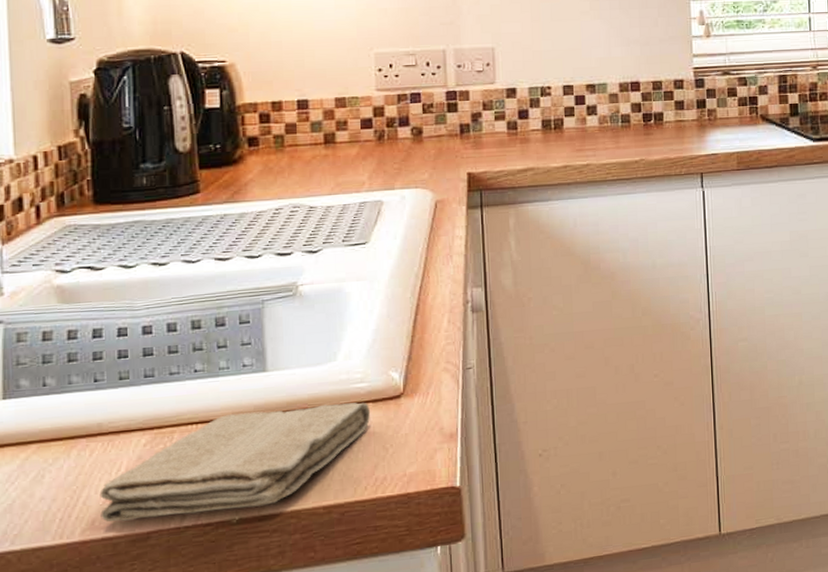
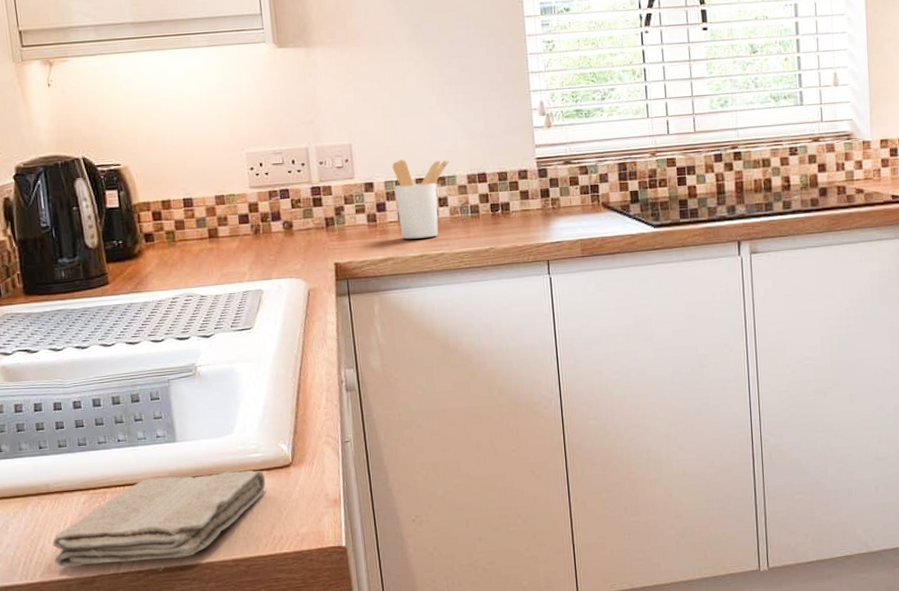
utensil holder: none [538,65,601,149] -> present [392,159,450,239]

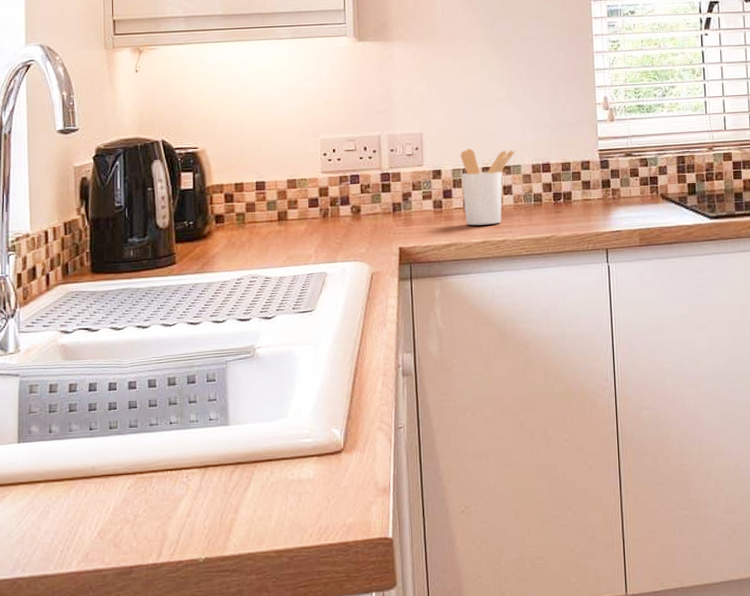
washcloth: present [52,470,266,567] -> none [92,456,316,556]

